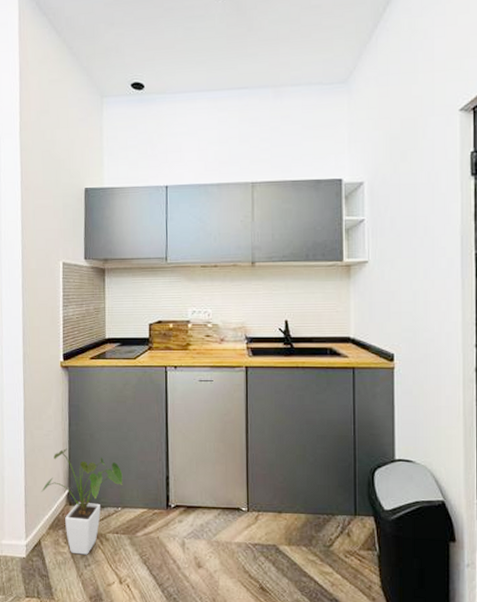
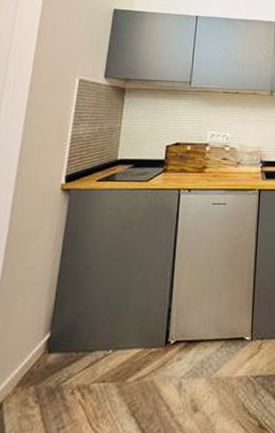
house plant: present [41,448,123,555] -> none [14,284,119,415]

